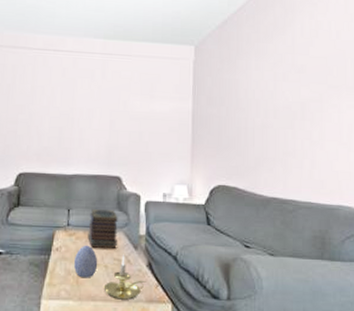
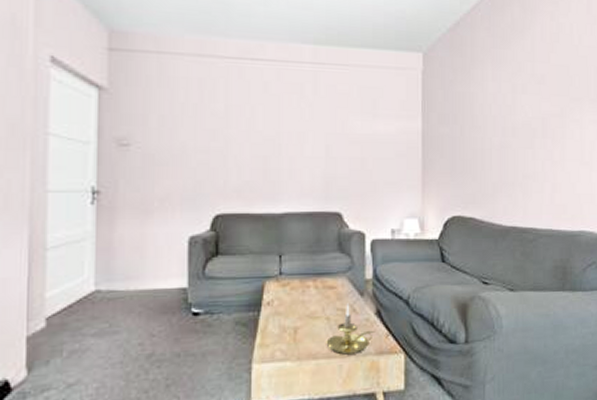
decorative egg: present [73,245,98,278] -> none [289,295,318,335]
book stack: present [87,209,118,250] -> none [305,252,340,300]

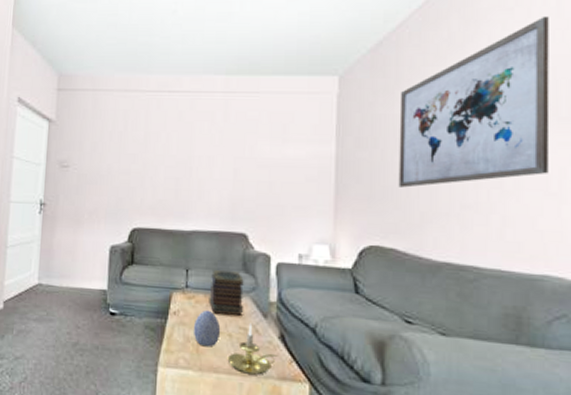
decorative egg: none [289,295,318,335] -> present [193,309,221,347]
book stack: none [305,252,340,300] -> present [209,270,244,317]
wall art: none [474,11,584,161] -> present [398,15,550,188]

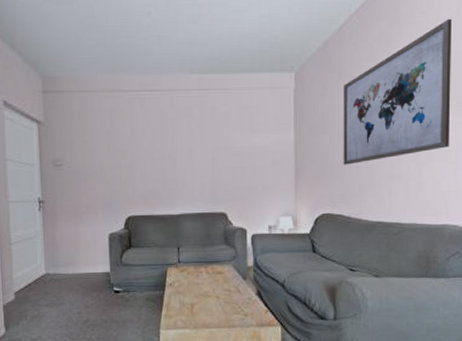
decorative egg: present [193,309,221,347] -> none [187,279,210,309]
book stack: present [209,270,244,317] -> none [198,245,227,282]
candle holder: present [227,324,278,375] -> none [216,286,256,326]

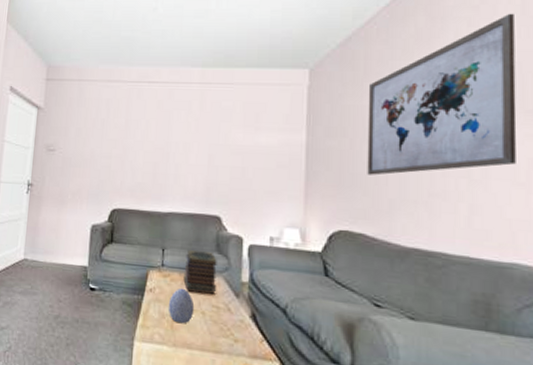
decorative egg: none [187,279,210,309] -> present [168,288,195,324]
book stack: none [198,245,227,282] -> present [183,250,217,296]

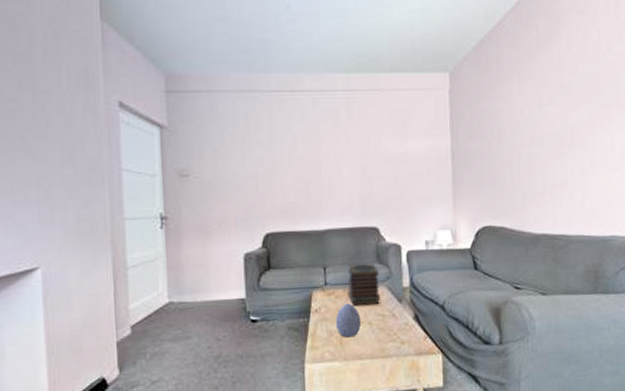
wall art: present [367,13,517,175] -> none [501,18,613,173]

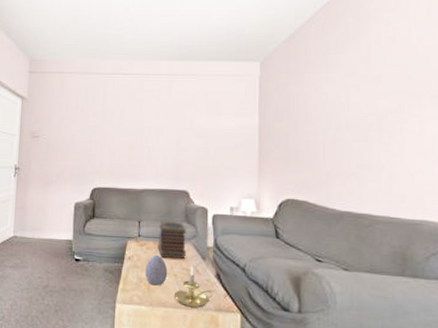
candle holder: none [369,310,414,356] -> present [173,265,215,308]

